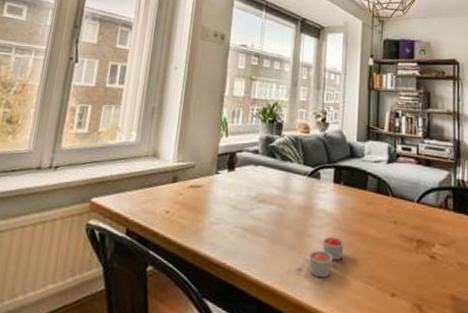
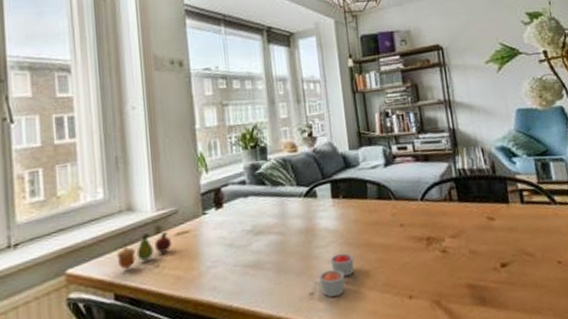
fruit: none [135,180,185,209] -> present [116,231,172,270]

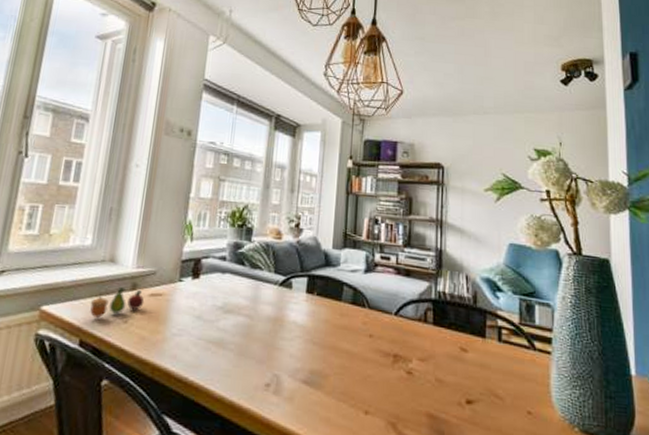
candle: present [319,253,354,297] -> none [277,350,316,393]

